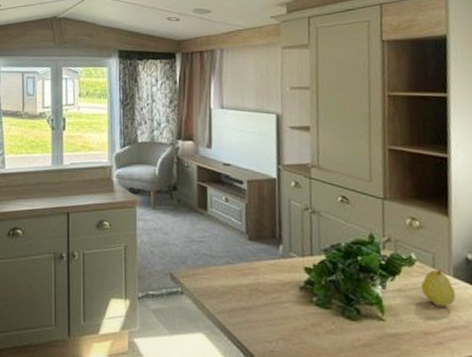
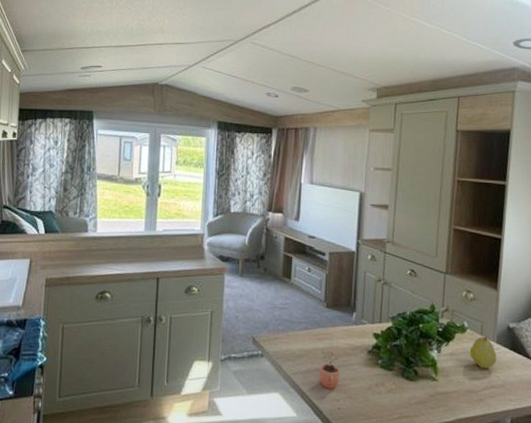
cocoa: none [246,288,270,330] -> present [319,351,339,389]

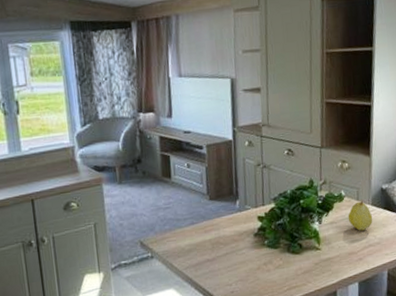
cocoa: present [319,351,339,389] -> none [210,241,230,276]

